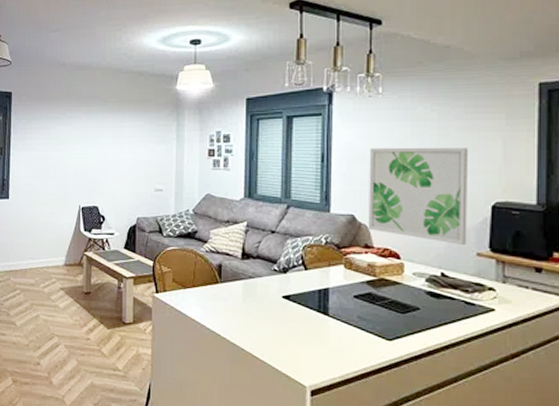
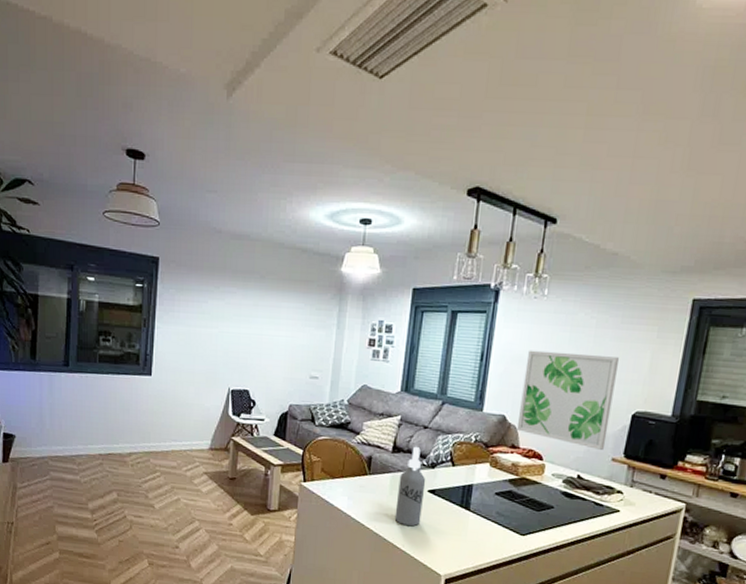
spray bottle: none [250,251,279,335] -> present [394,446,426,527]

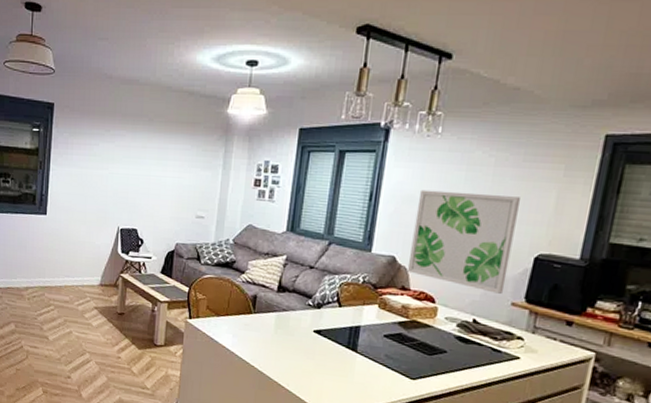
spray bottle: present [394,446,426,527] -> none [279,286,312,366]

